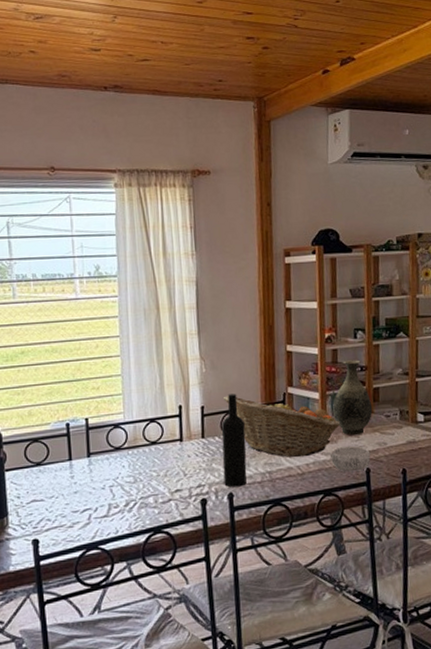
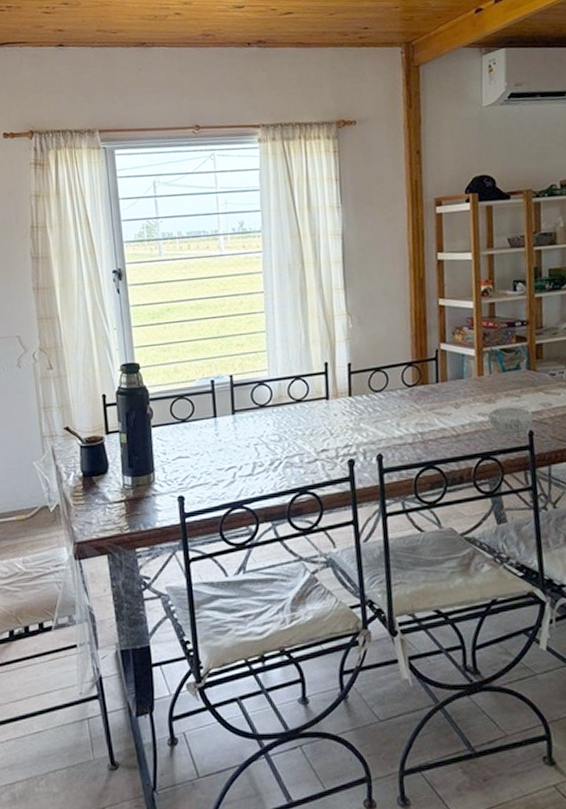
wine bottle: present [221,394,248,488] -> none [369,350,398,448]
fruit basket: present [224,395,341,457] -> none [372,352,500,418]
vase: present [333,360,373,436] -> none [490,314,536,396]

